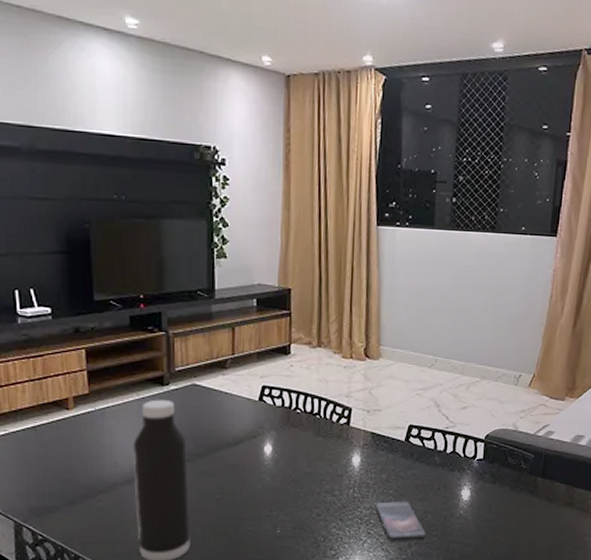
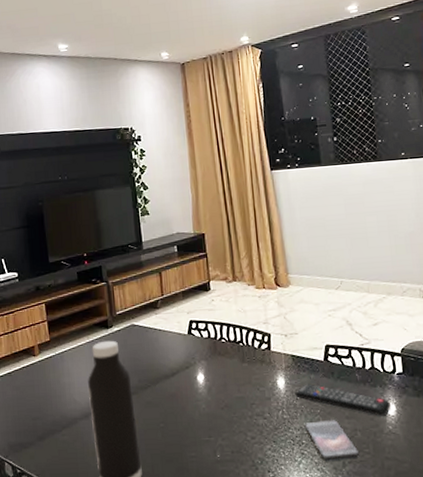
remote control: none [369,463,467,500] -> present [295,384,392,416]

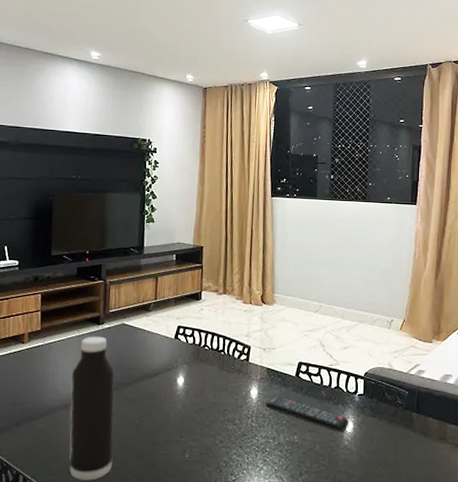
smartphone: present [304,420,360,461] -> none [270,431,316,469]

